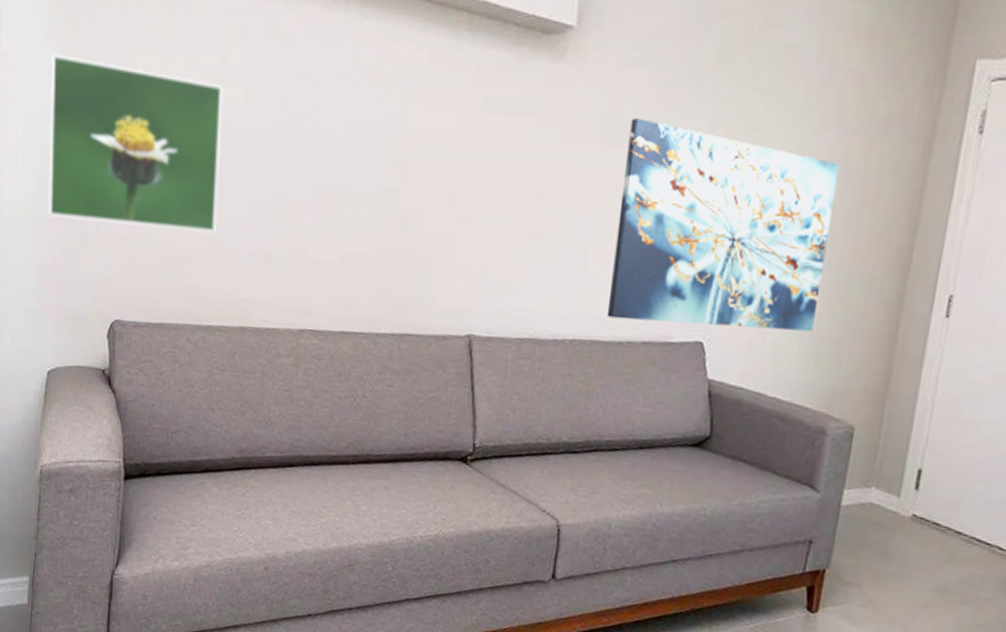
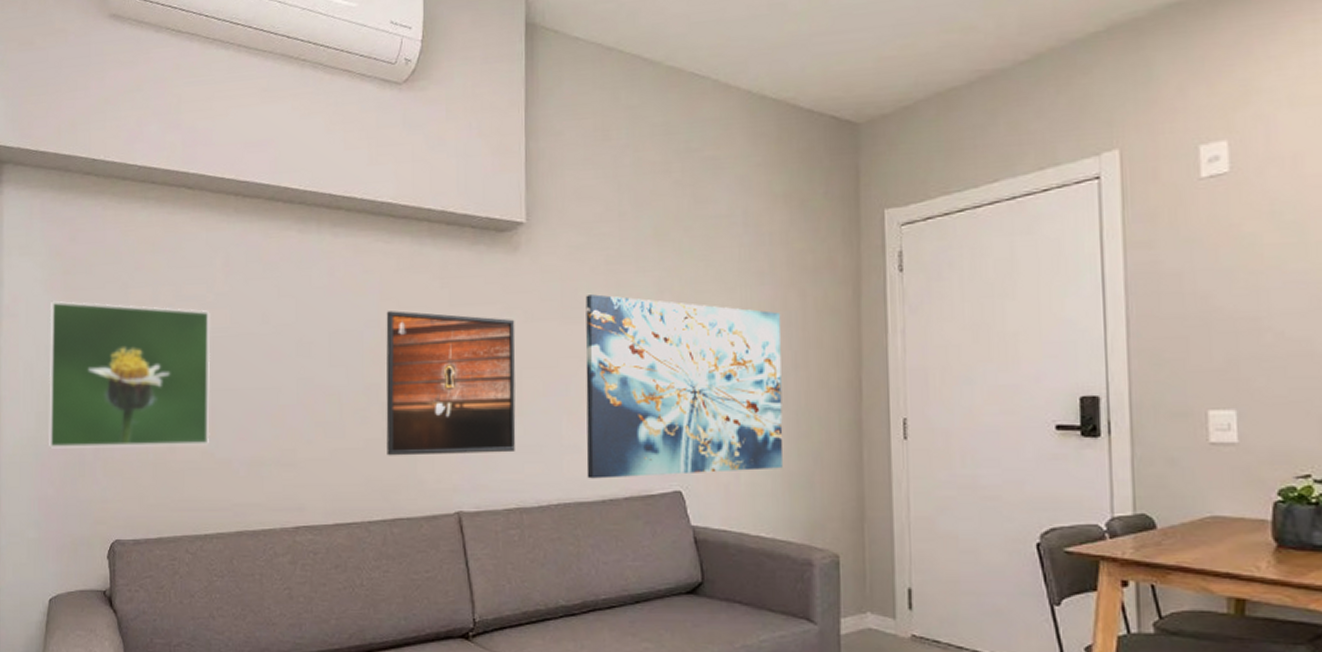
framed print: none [400,110,551,280] -> present [386,311,516,456]

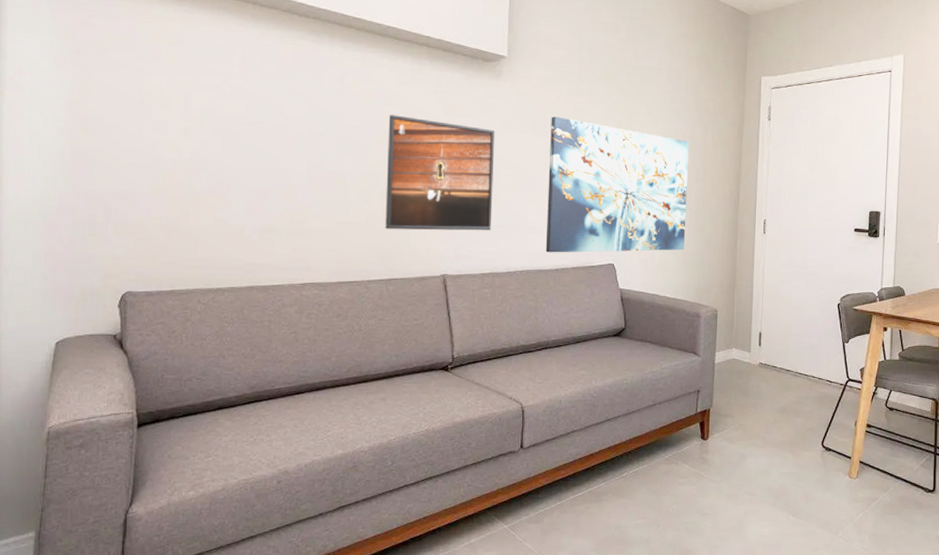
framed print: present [49,300,211,449] -> none [57,77,226,214]

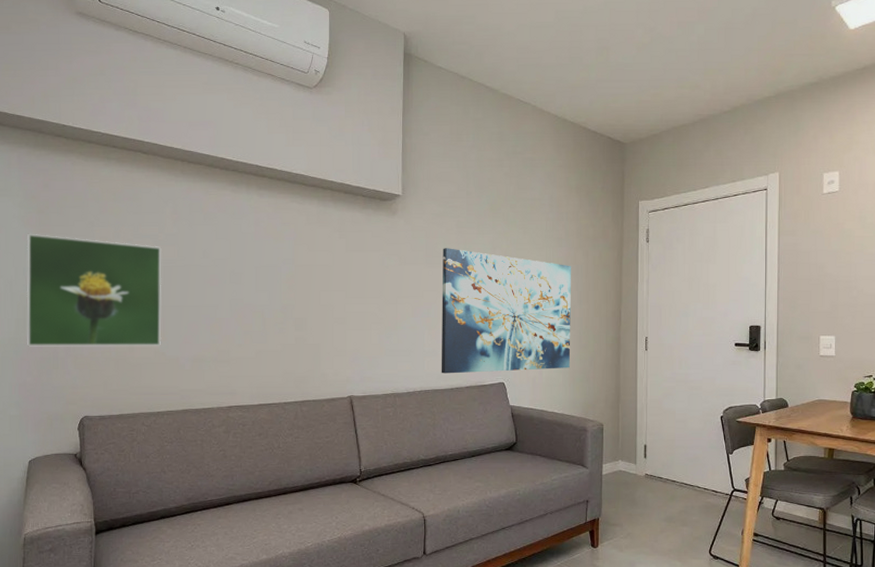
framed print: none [57,77,226,214] -> present [26,233,162,347]
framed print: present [385,115,495,231] -> none [298,253,393,356]

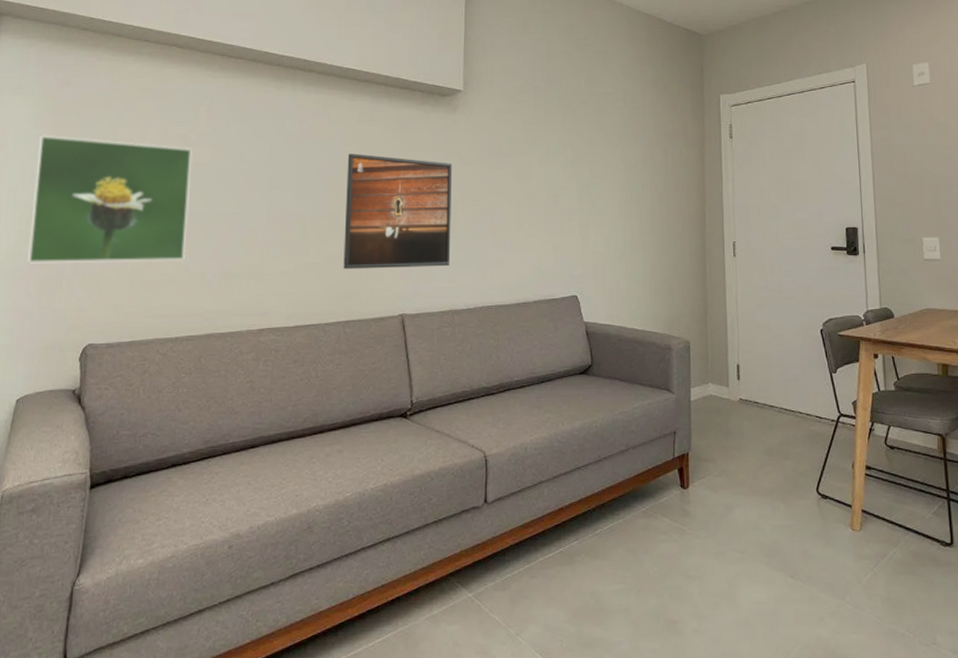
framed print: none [298,253,393,356] -> present [343,154,453,270]
wall art: present [441,248,572,374] -> none [505,146,651,287]

